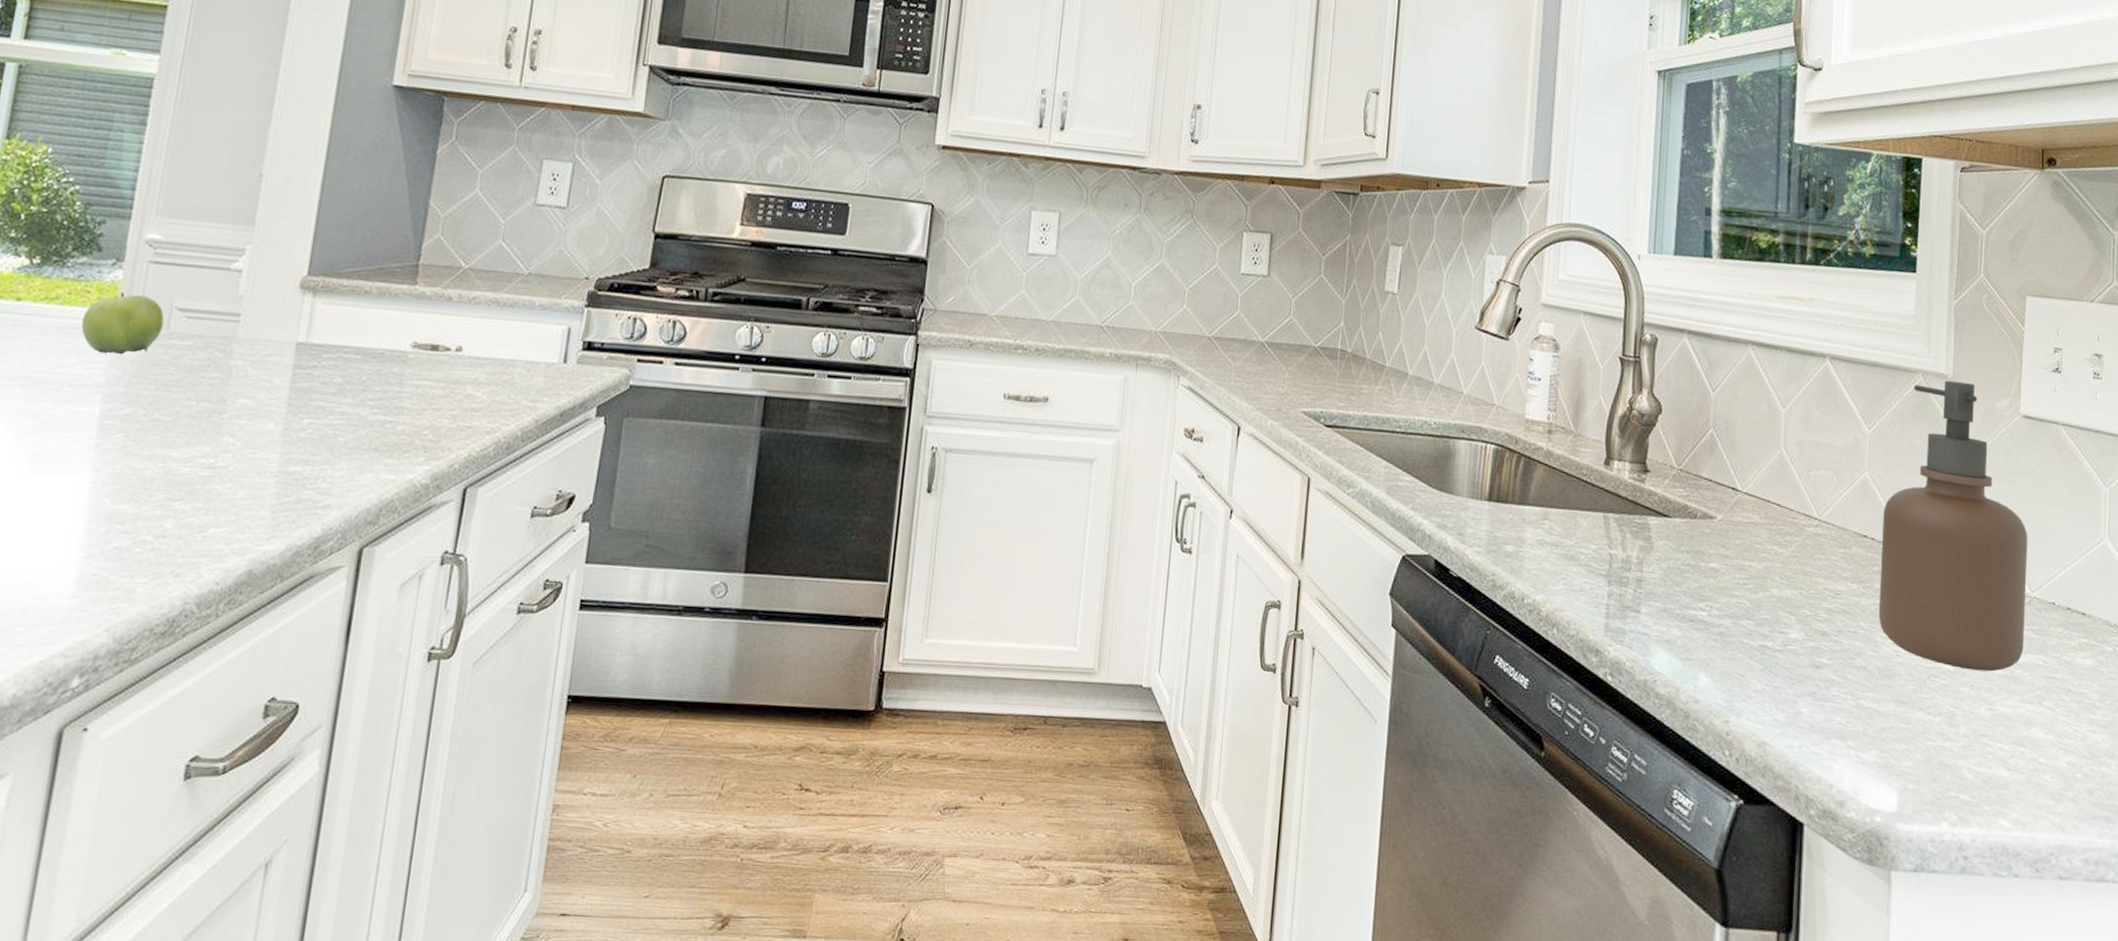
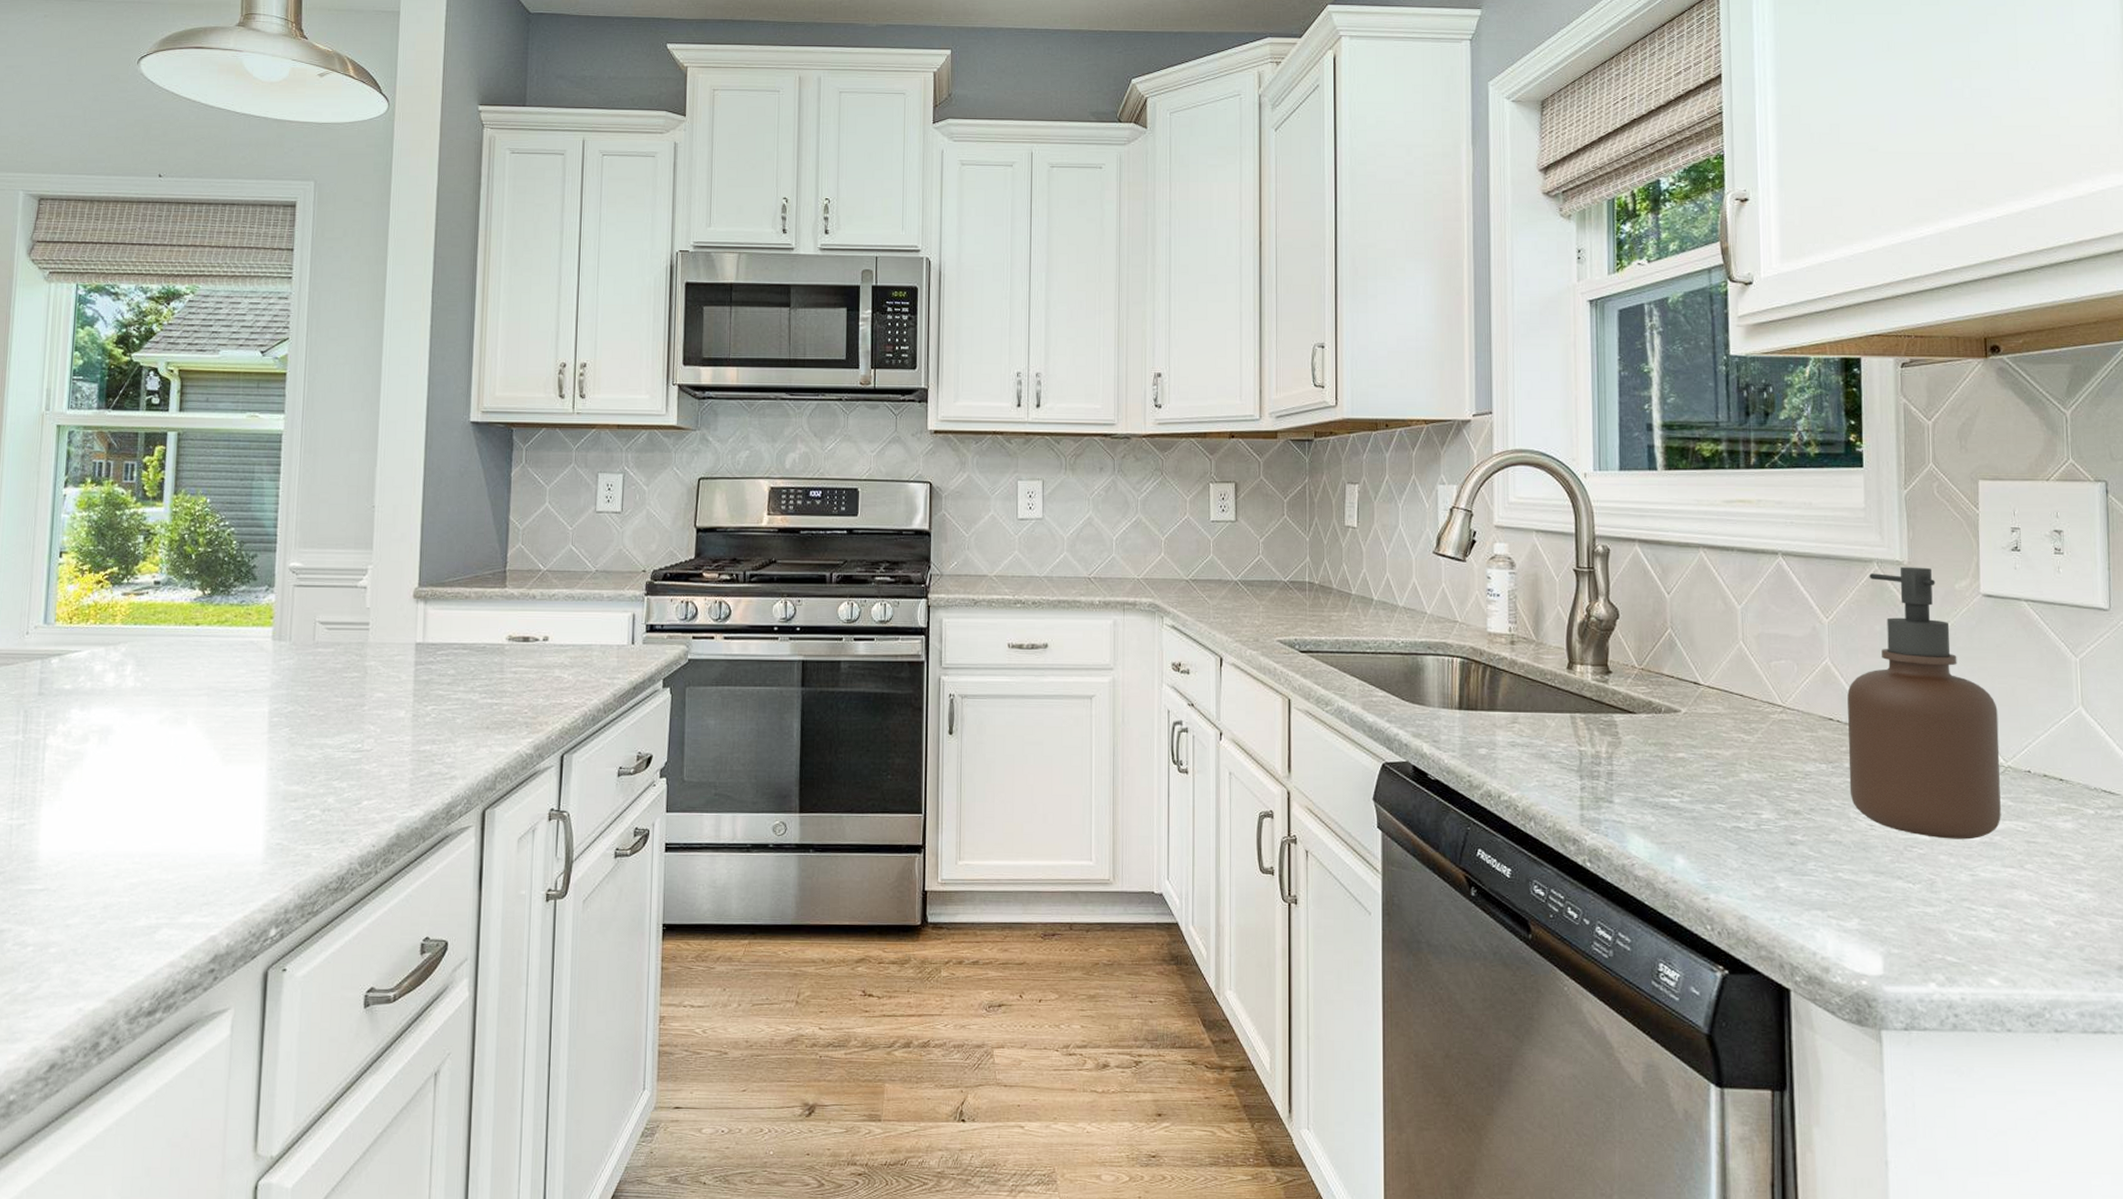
fruit: present [81,291,165,355] -> none [247,612,310,664]

